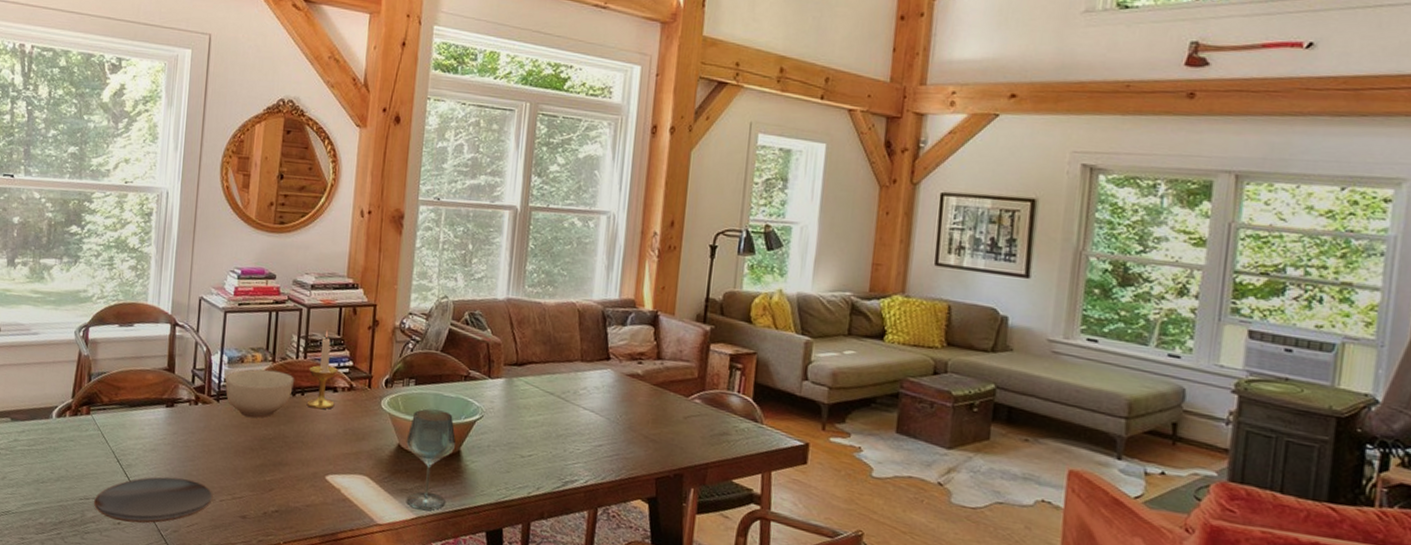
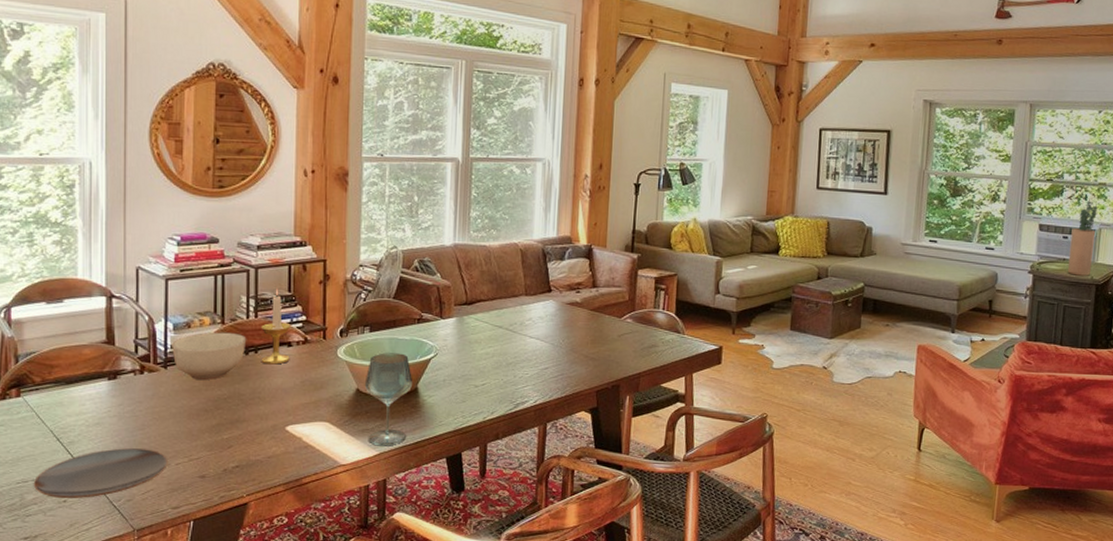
vase: none [1291,303,1340,405] -> present [1067,200,1098,276]

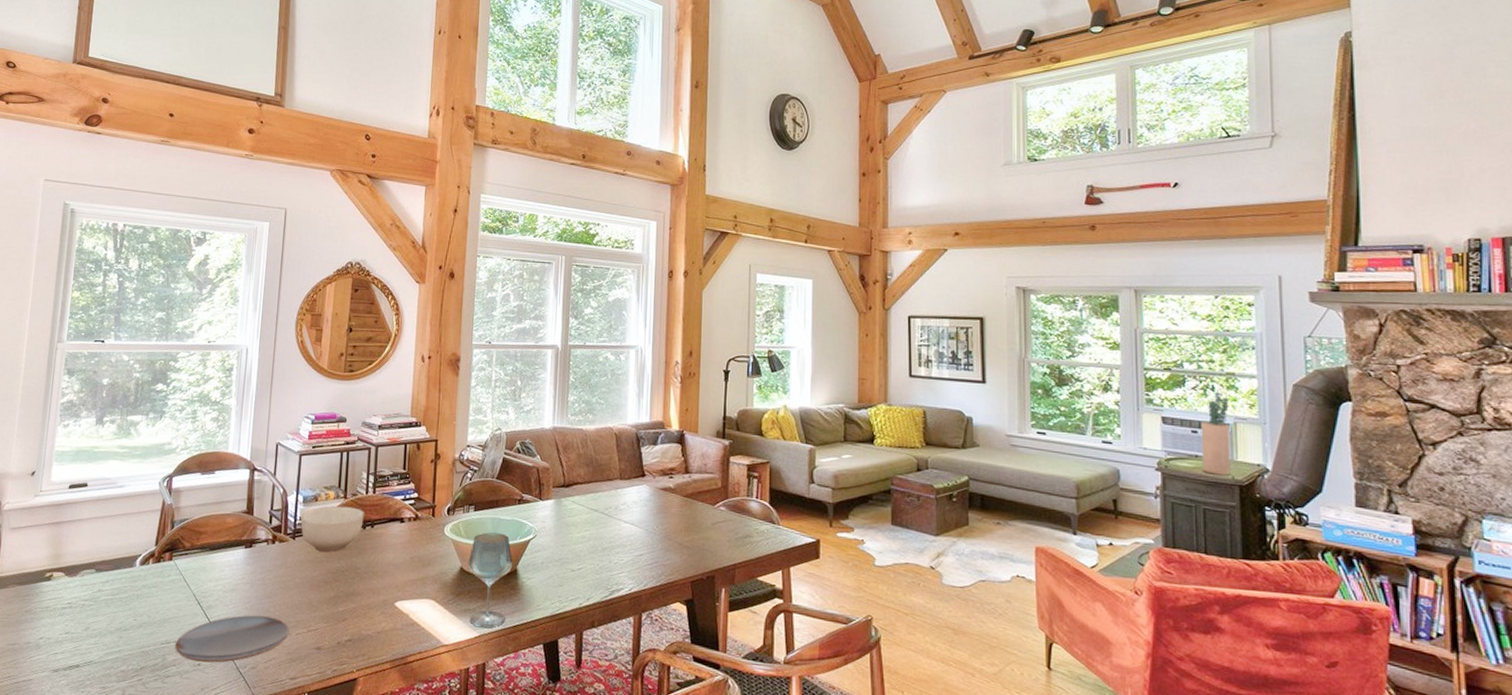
candlestick: present [261,287,291,365] -> none [376,465,404,540]

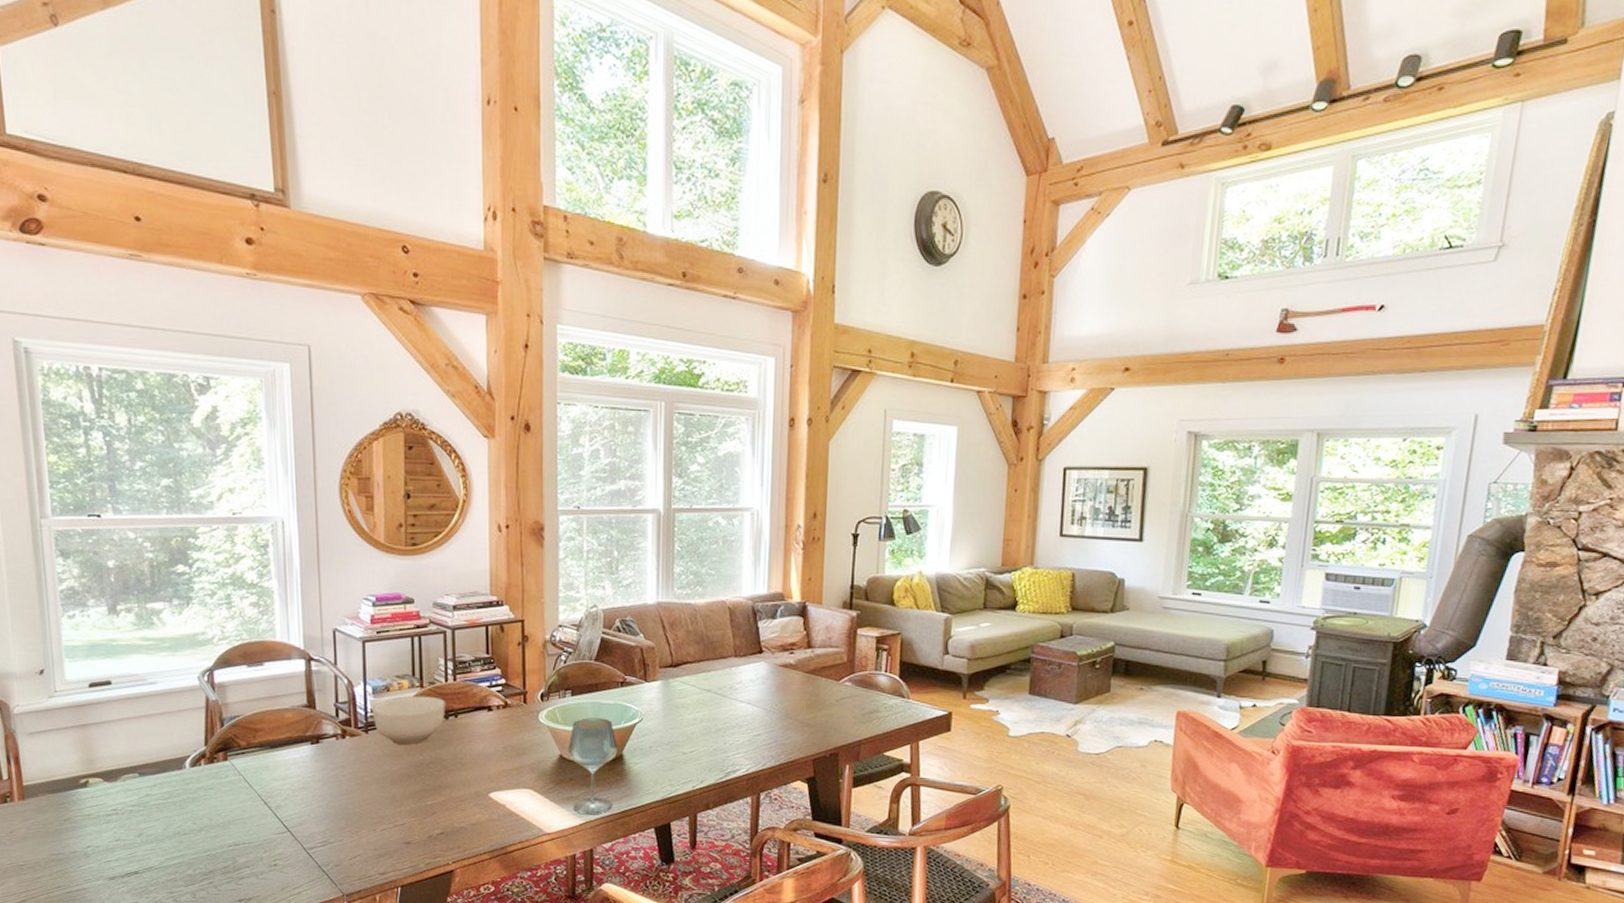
plate: present [174,615,290,663] -> none [244,813,373,862]
vase: present [1201,391,1230,476] -> none [1358,544,1399,633]

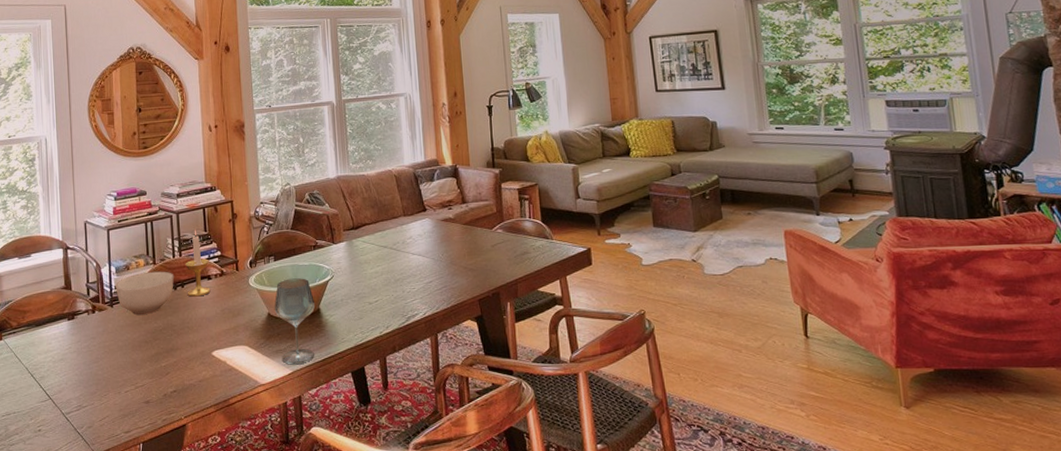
candlestick: none [460,649,491,730] -> present [185,228,211,297]

